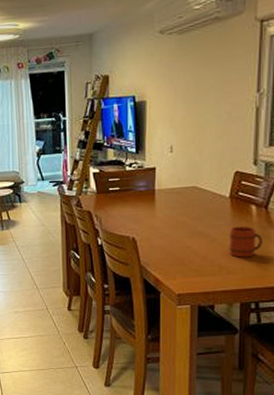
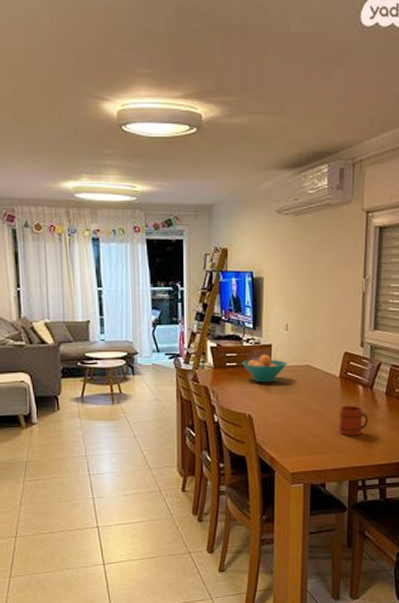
fruit bowl: none [125,178,173,206] -> present [242,355,288,383]

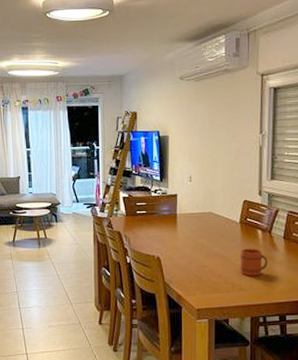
fruit bowl: present [242,355,288,383] -> none [151,203,192,229]

